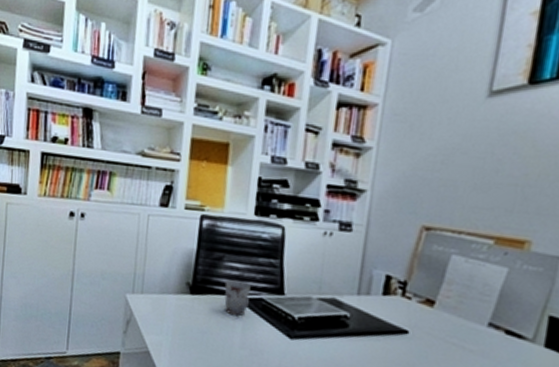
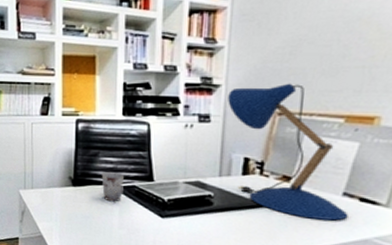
desk lamp: none [372,195,493,355] -> present [228,83,349,221]

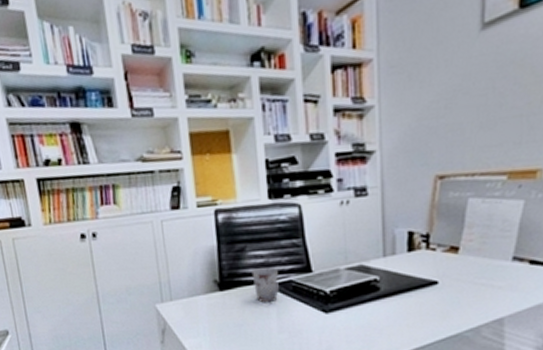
desk lamp: present [228,83,349,221] -> none [384,141,520,291]

